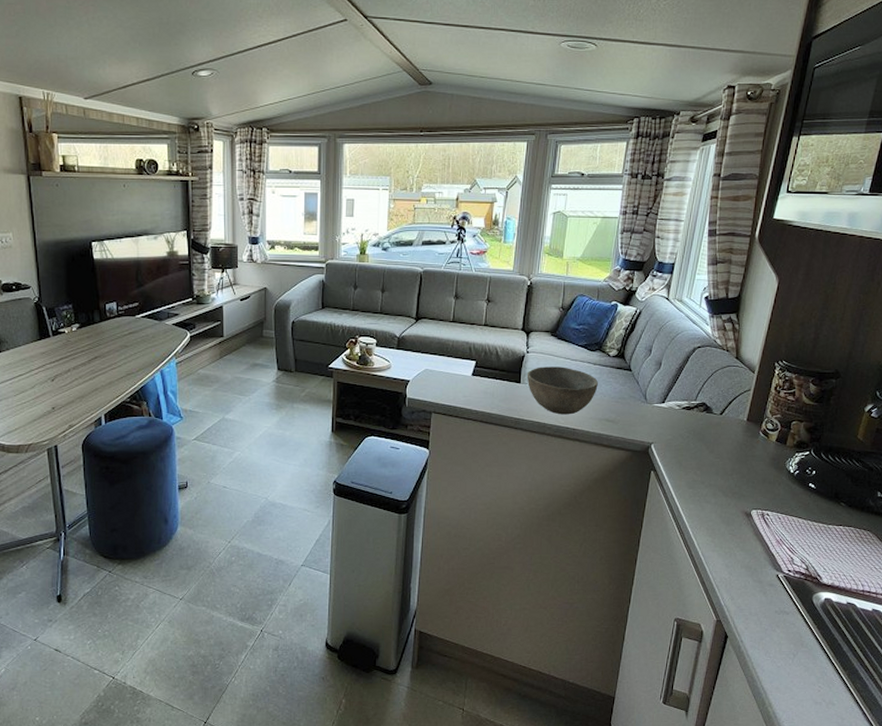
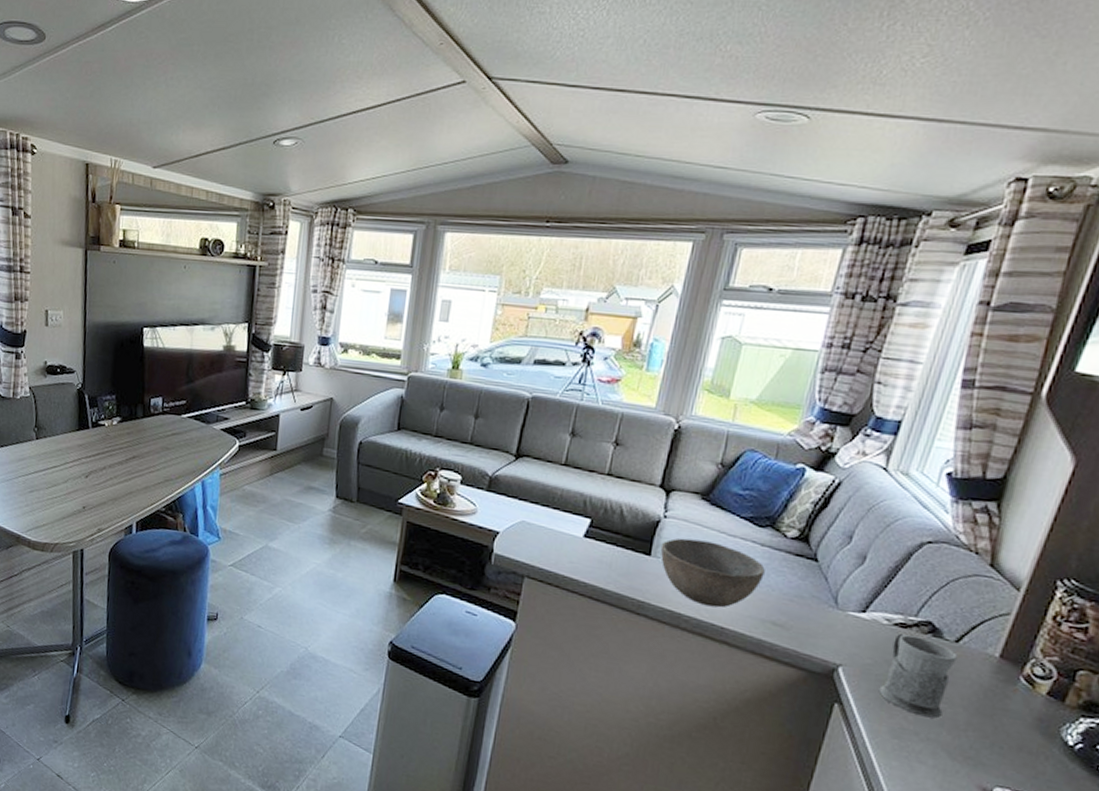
mug: none [677,413,722,470] -> present [878,632,958,719]

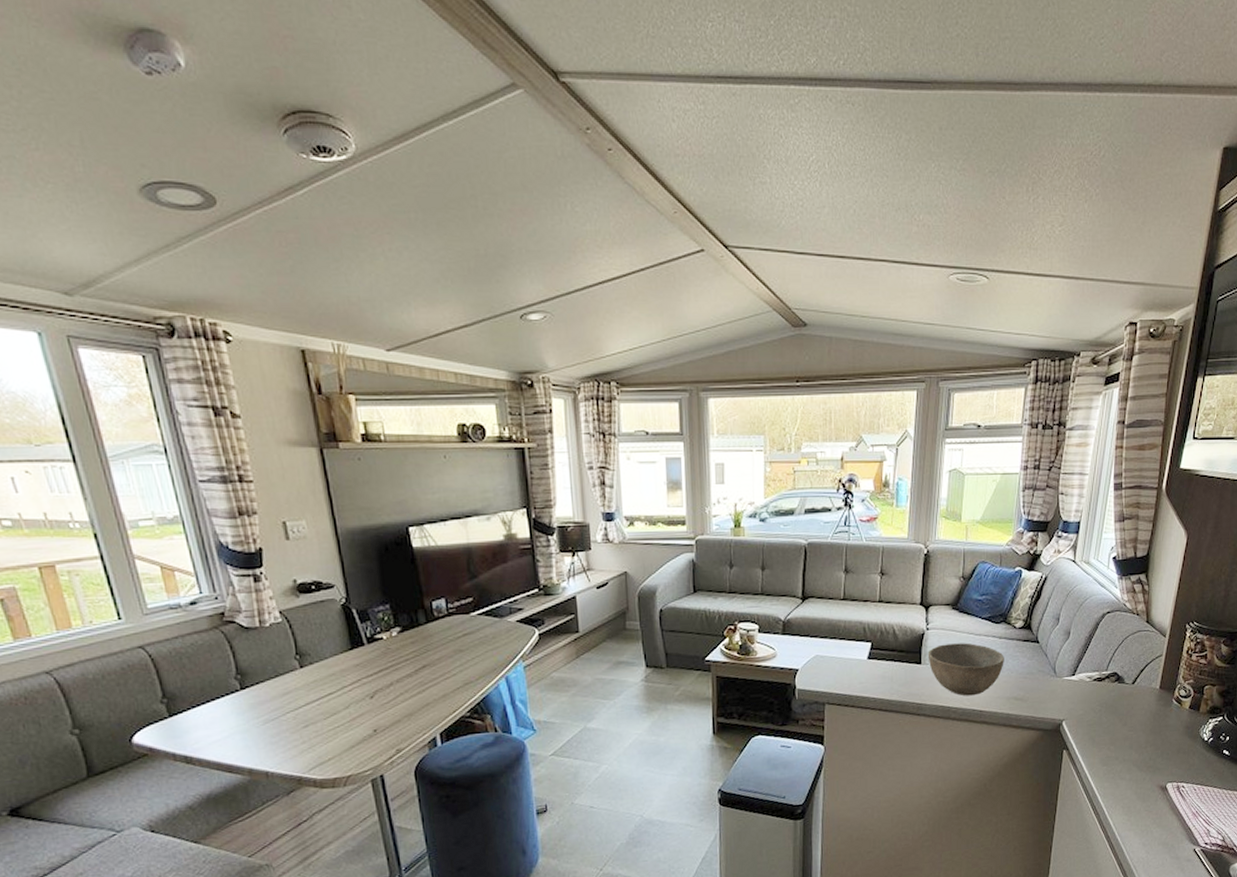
mug: present [878,632,958,719] -> none [1090,685,1135,745]

